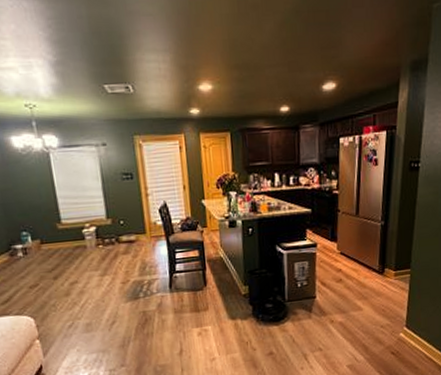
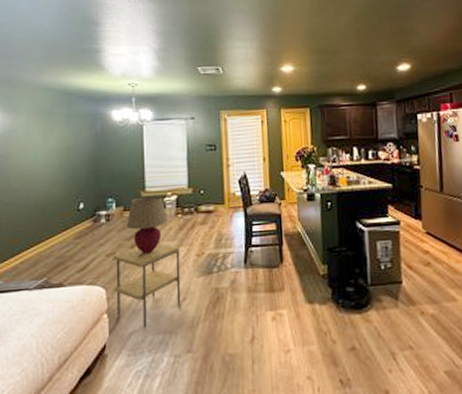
side table: none [36,273,111,349] -> present [113,242,181,328]
table lamp: none [46,227,89,284] -> present [127,196,167,254]

